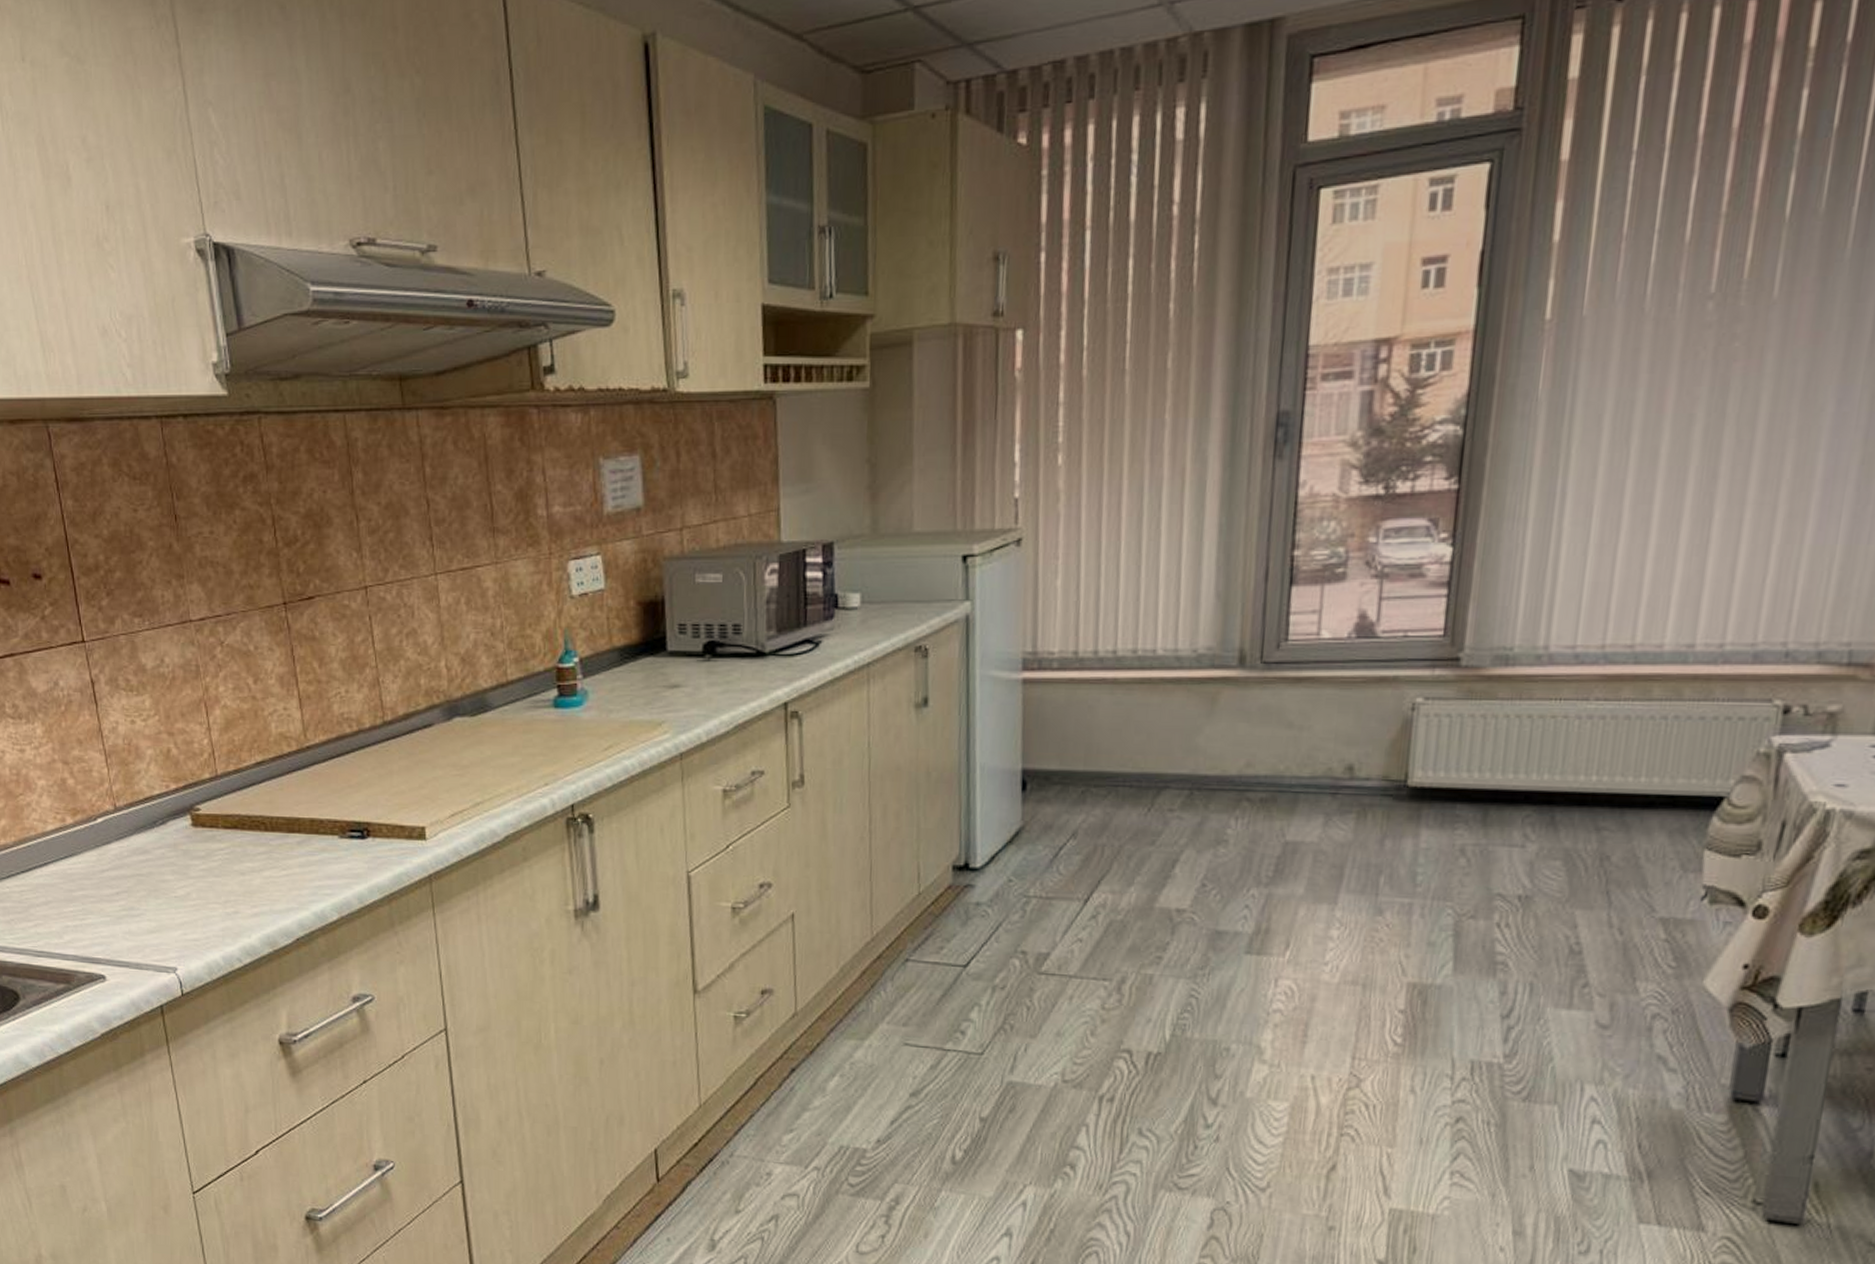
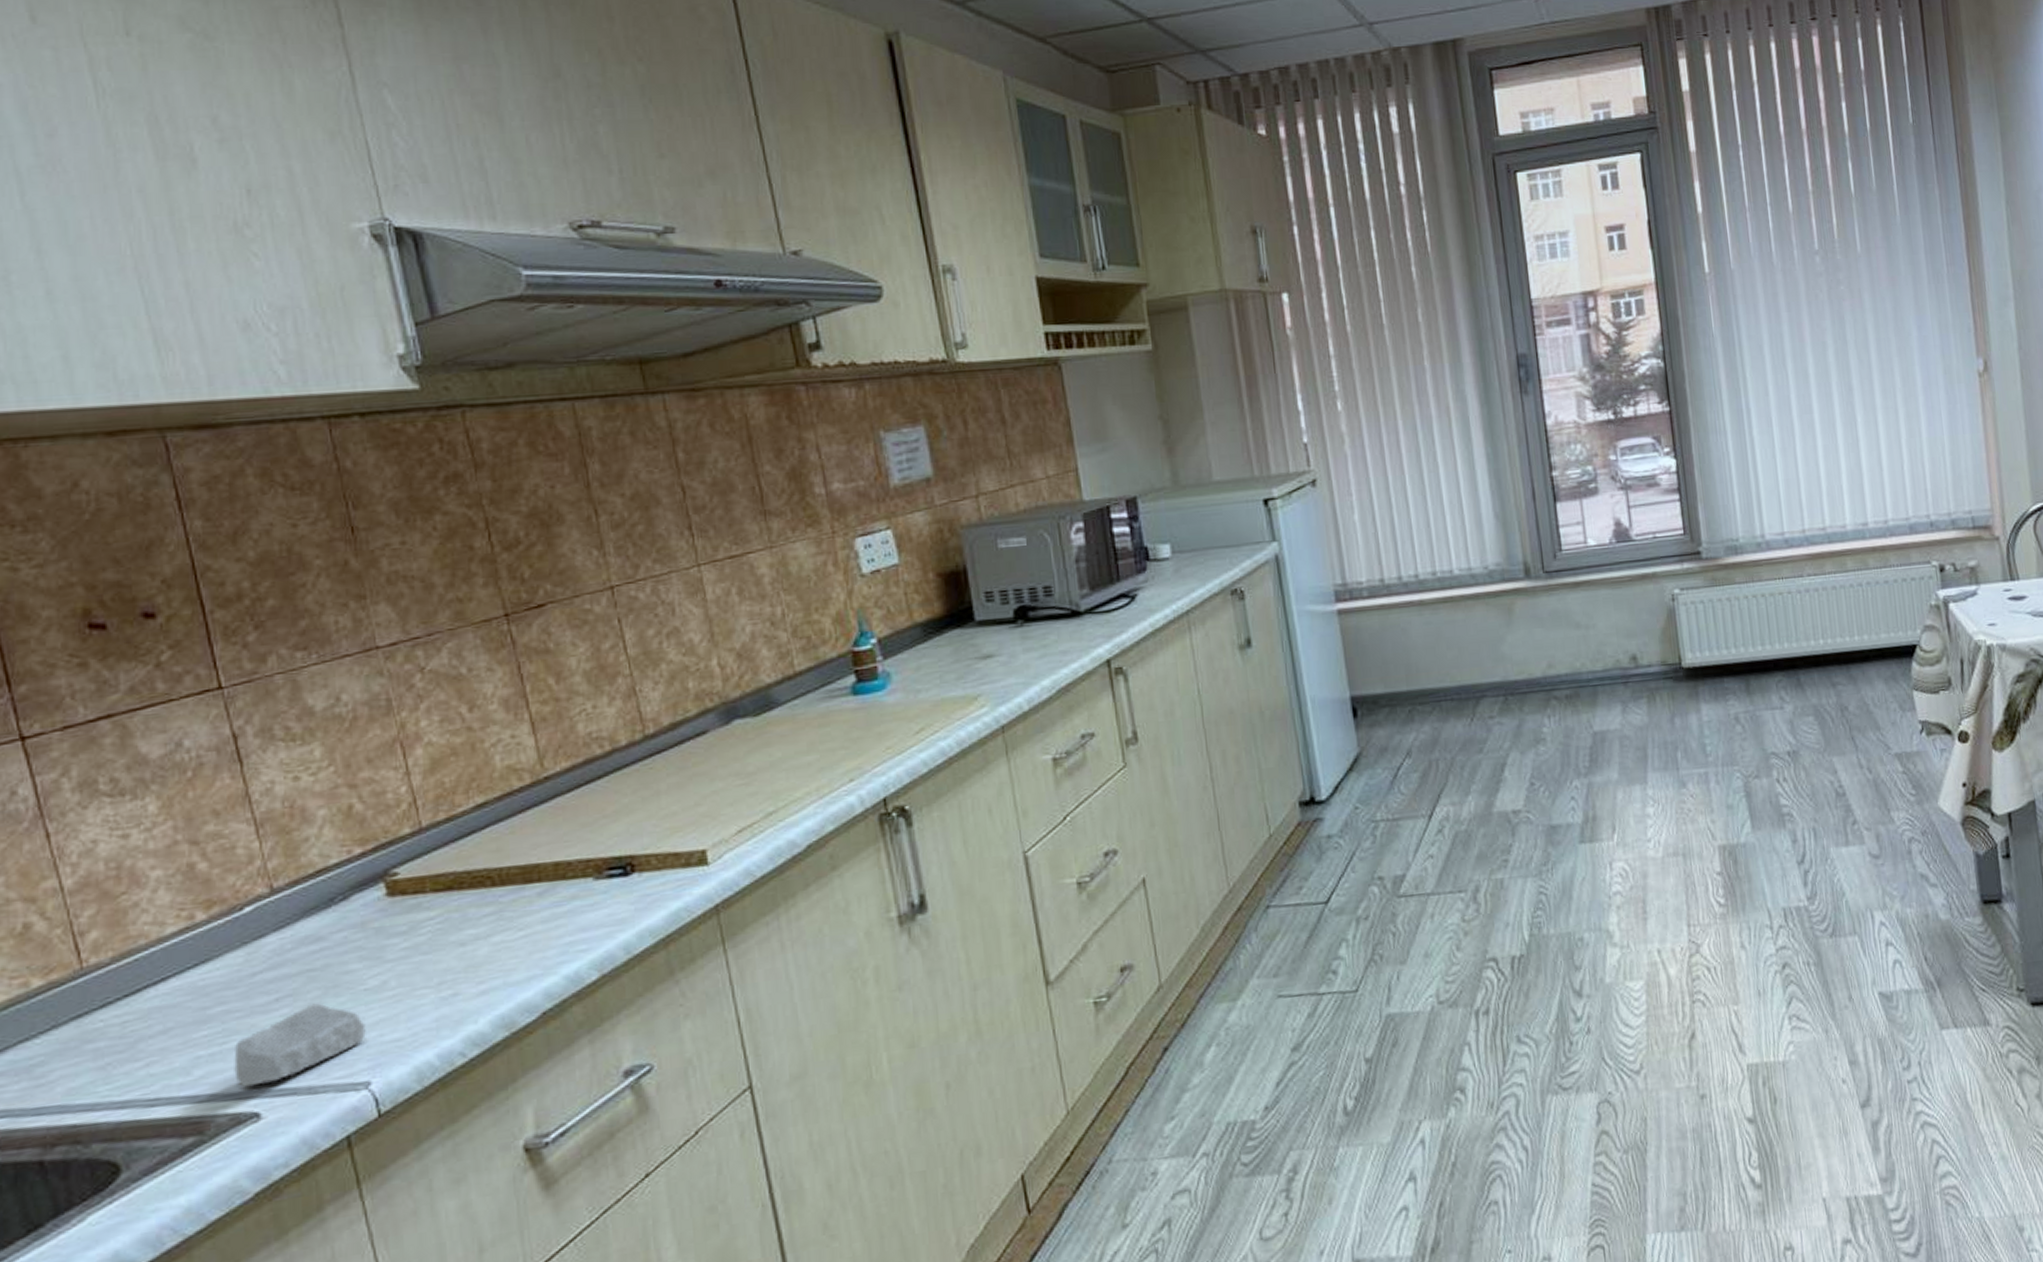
soap bar: none [89,901,175,955] -> present [234,1003,366,1087]

